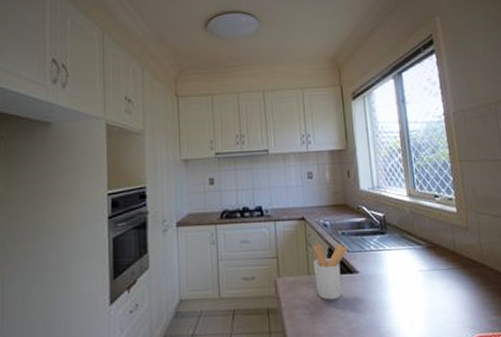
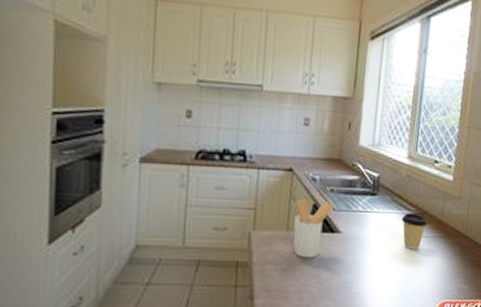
coffee cup: none [415,247,441,284] -> present [402,213,427,250]

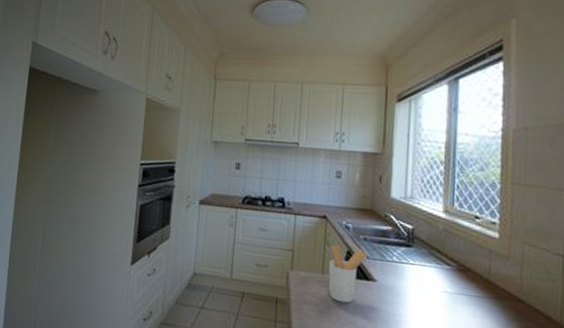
coffee cup: present [402,213,427,250] -> none [442,268,472,309]

